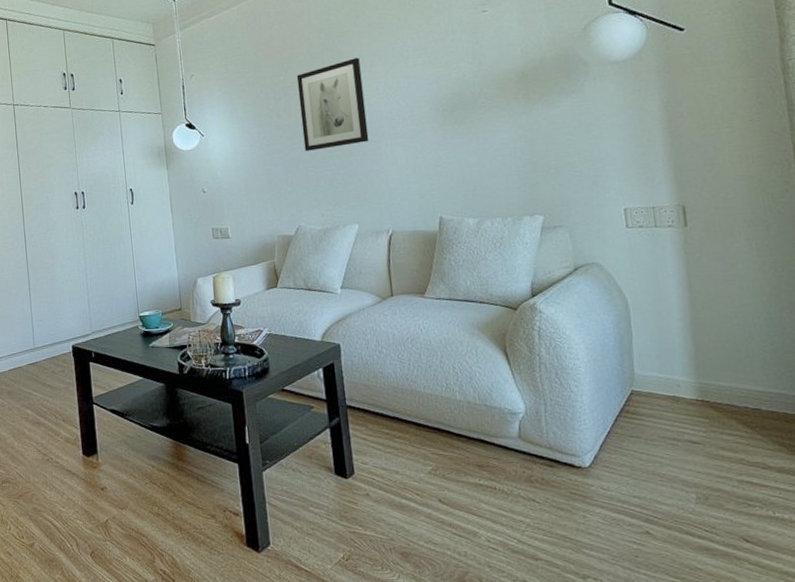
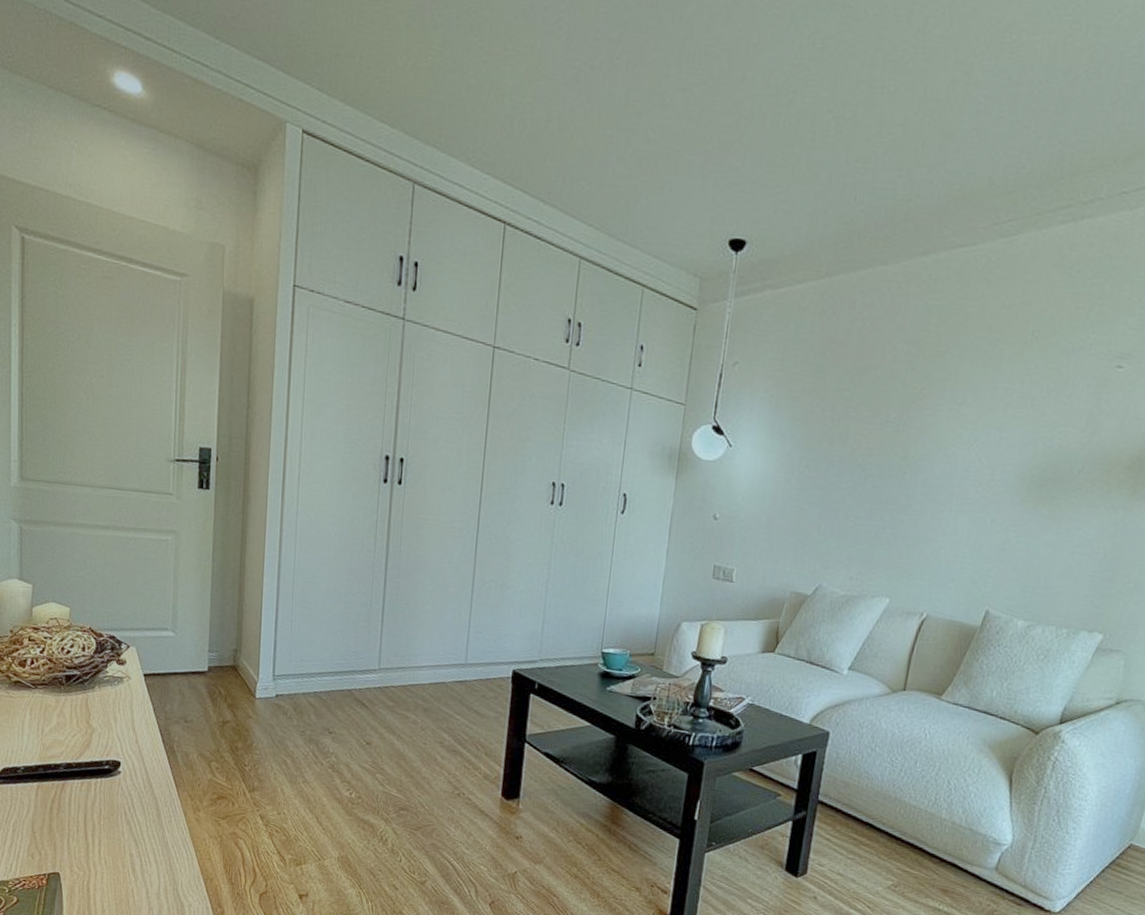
wall art: present [296,57,369,151] -> none [851,389,951,501]

